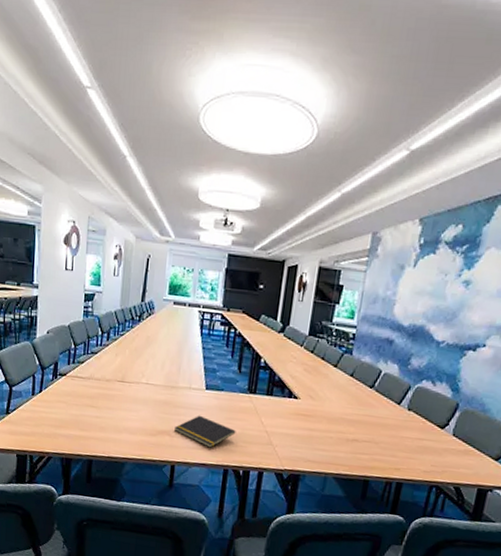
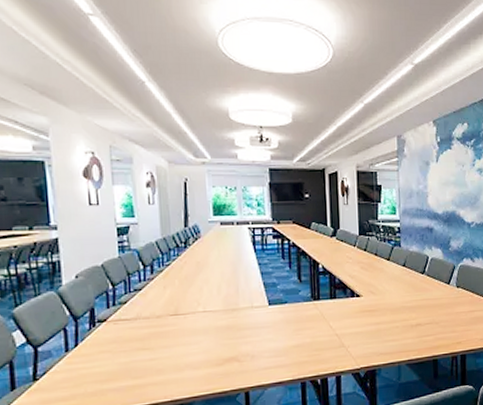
notepad: present [174,415,236,448] -> none [242,332,307,364]

